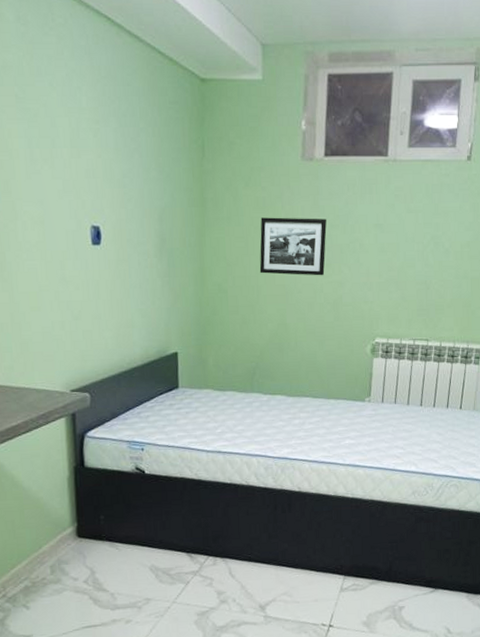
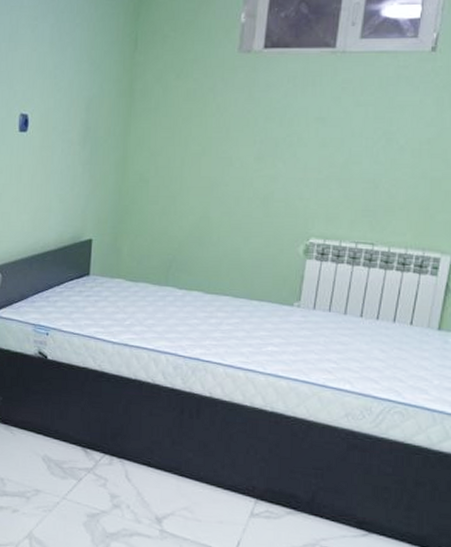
picture frame: present [259,217,327,276] -> none [184,109,261,170]

